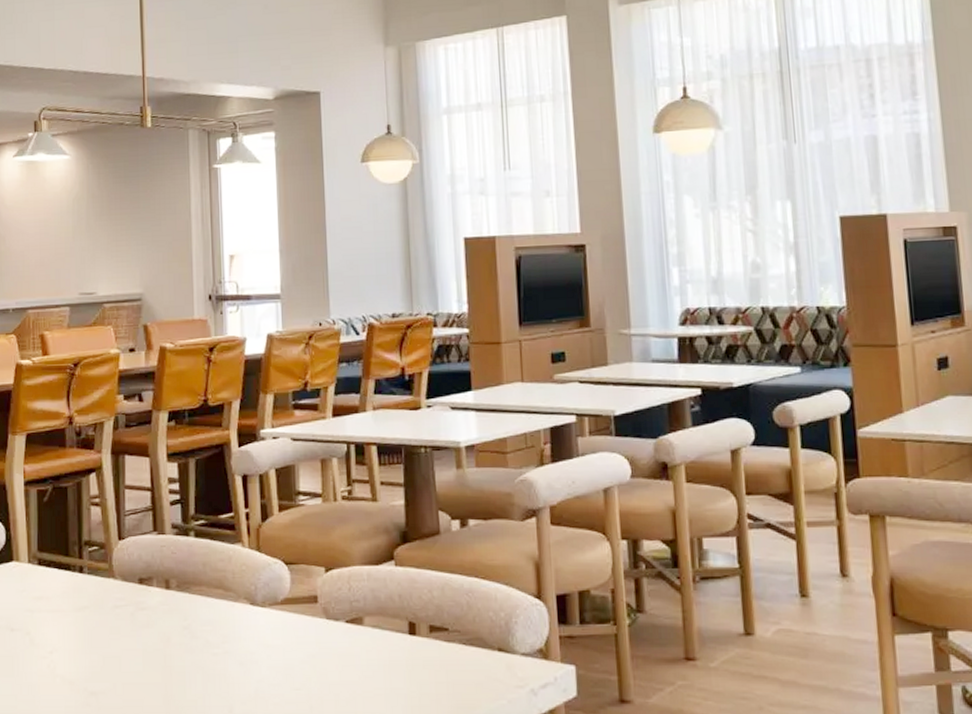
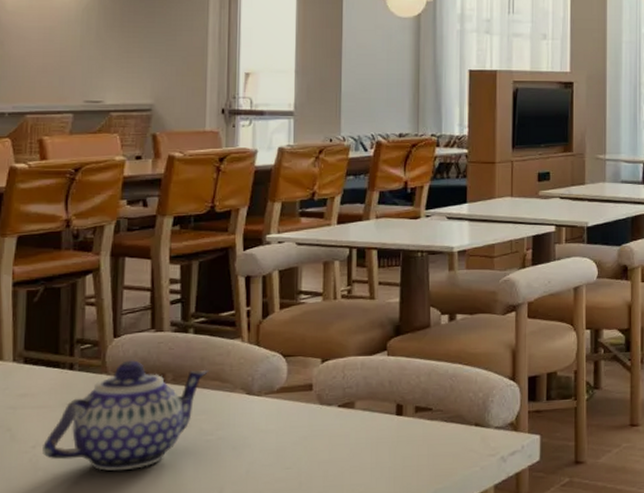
teapot: none [59,564,212,683] -> present [43,360,209,472]

